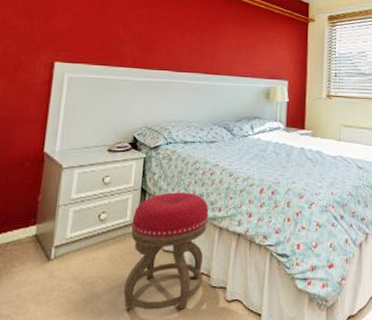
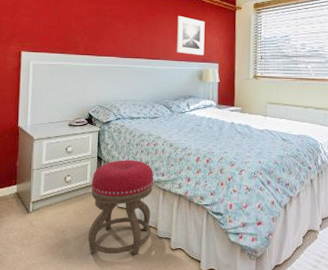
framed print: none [240,26,274,71] -> present [176,15,205,55]

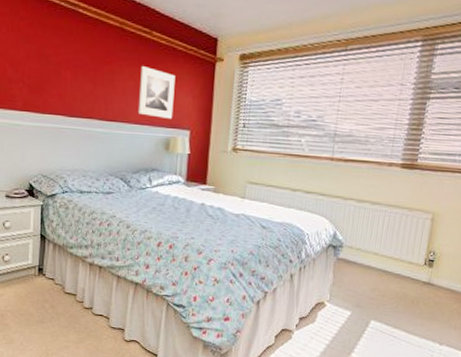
stool: present [88,160,154,255] -> none [30,240,107,344]

